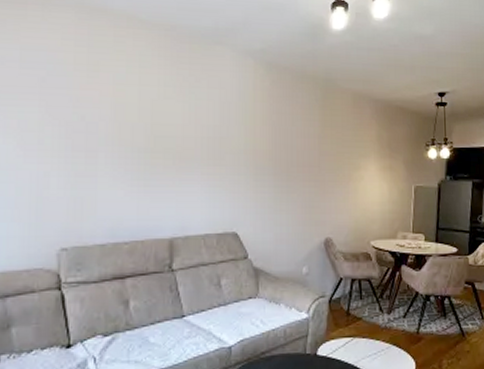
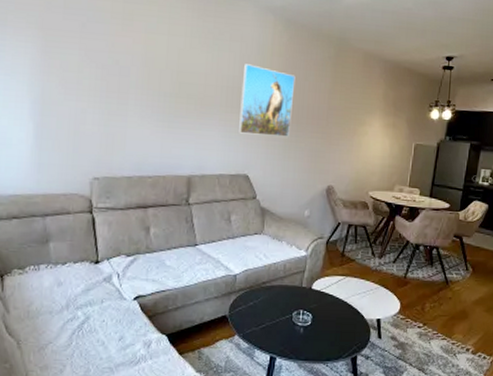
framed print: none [222,112,282,188] -> present [237,64,296,137]

